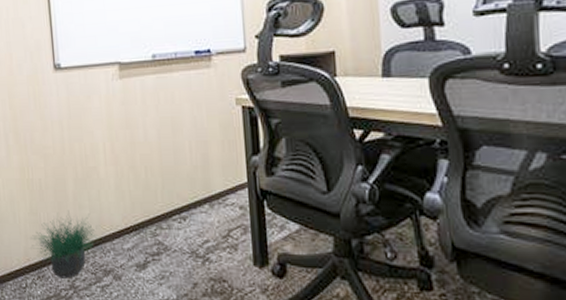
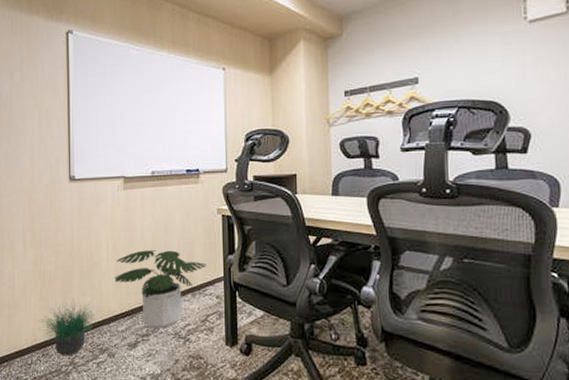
potted plant: none [115,151,227,248] -> present [114,250,207,330]

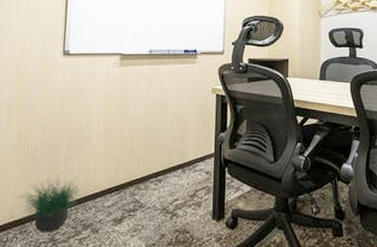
potted plant: present [114,250,207,330] -> none [104,126,199,205]

